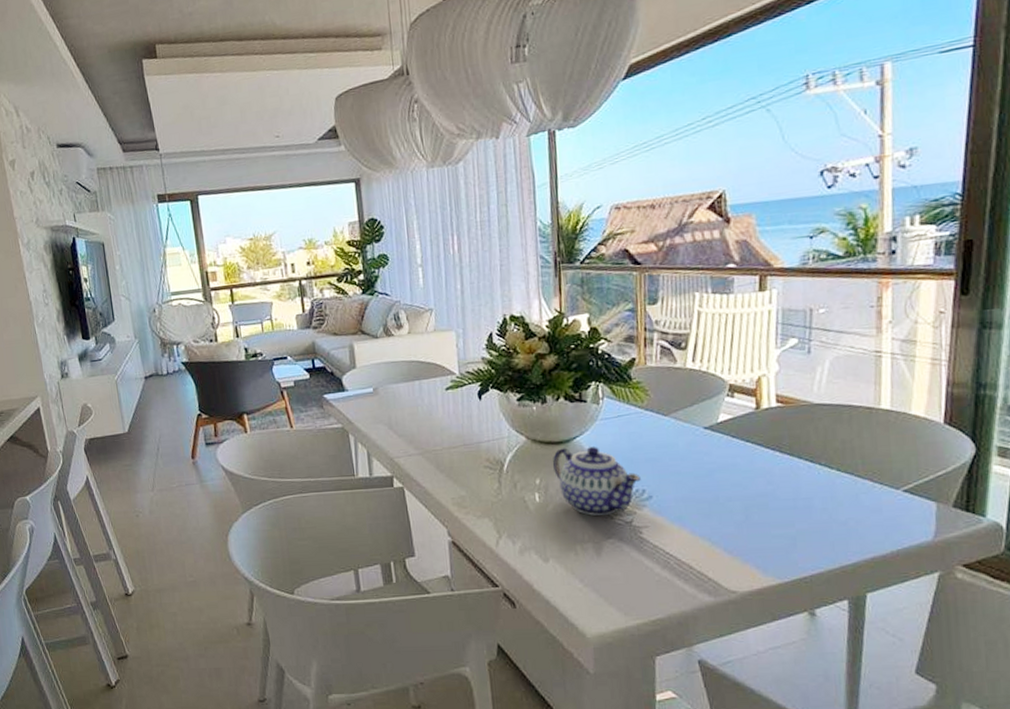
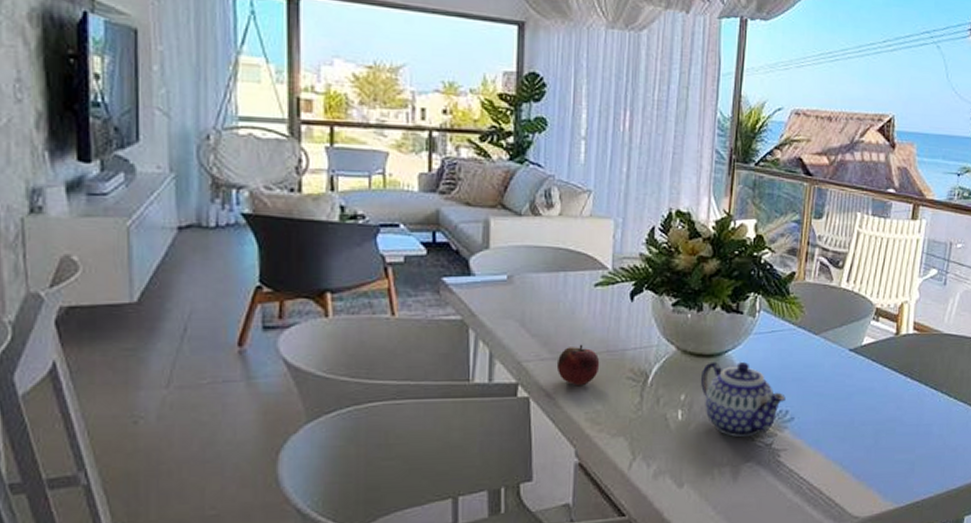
fruit: none [422,440,460,476] -> present [556,344,600,386]

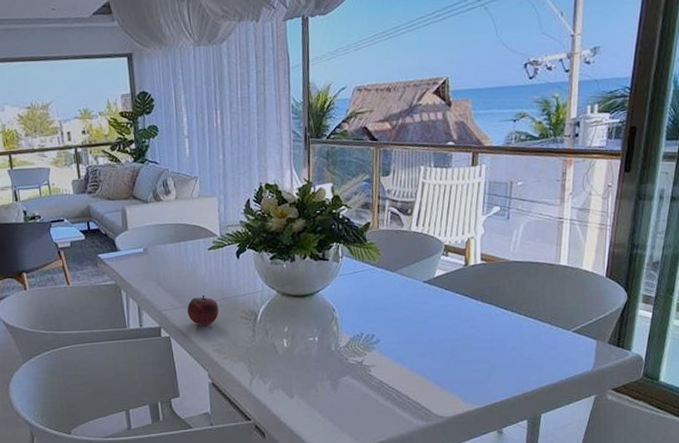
teapot: present [700,361,786,438] -> none [298,299,371,358]

